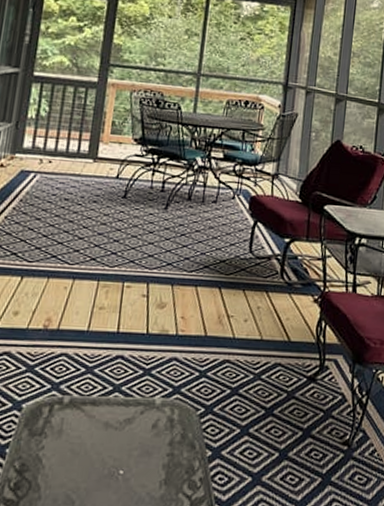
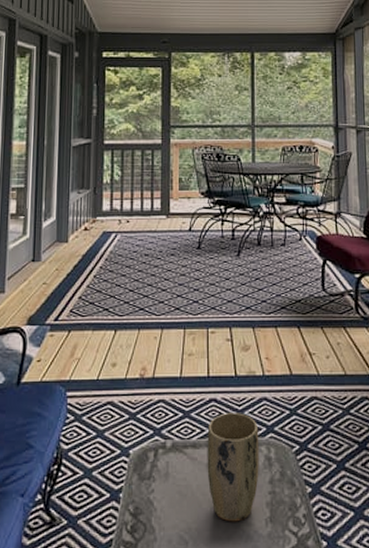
plant pot: none [103,371,165,483] -> present [207,413,259,522]

